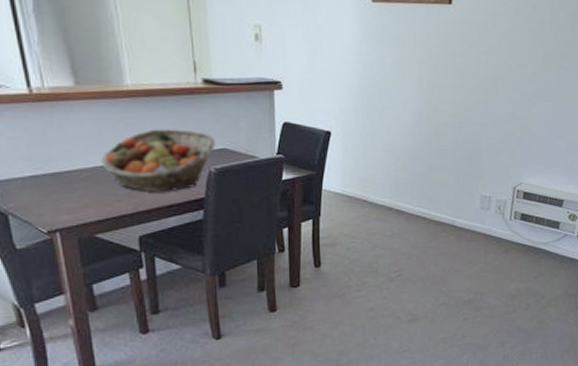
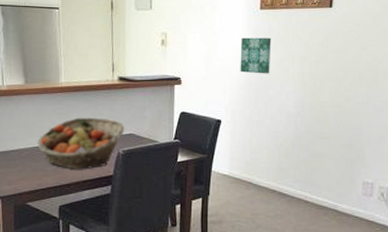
wall art: none [350,35,386,79] -> present [240,37,271,74]

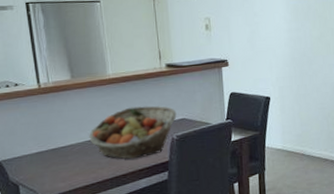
wall art: present [240,37,271,74] -> none [282,15,312,50]

